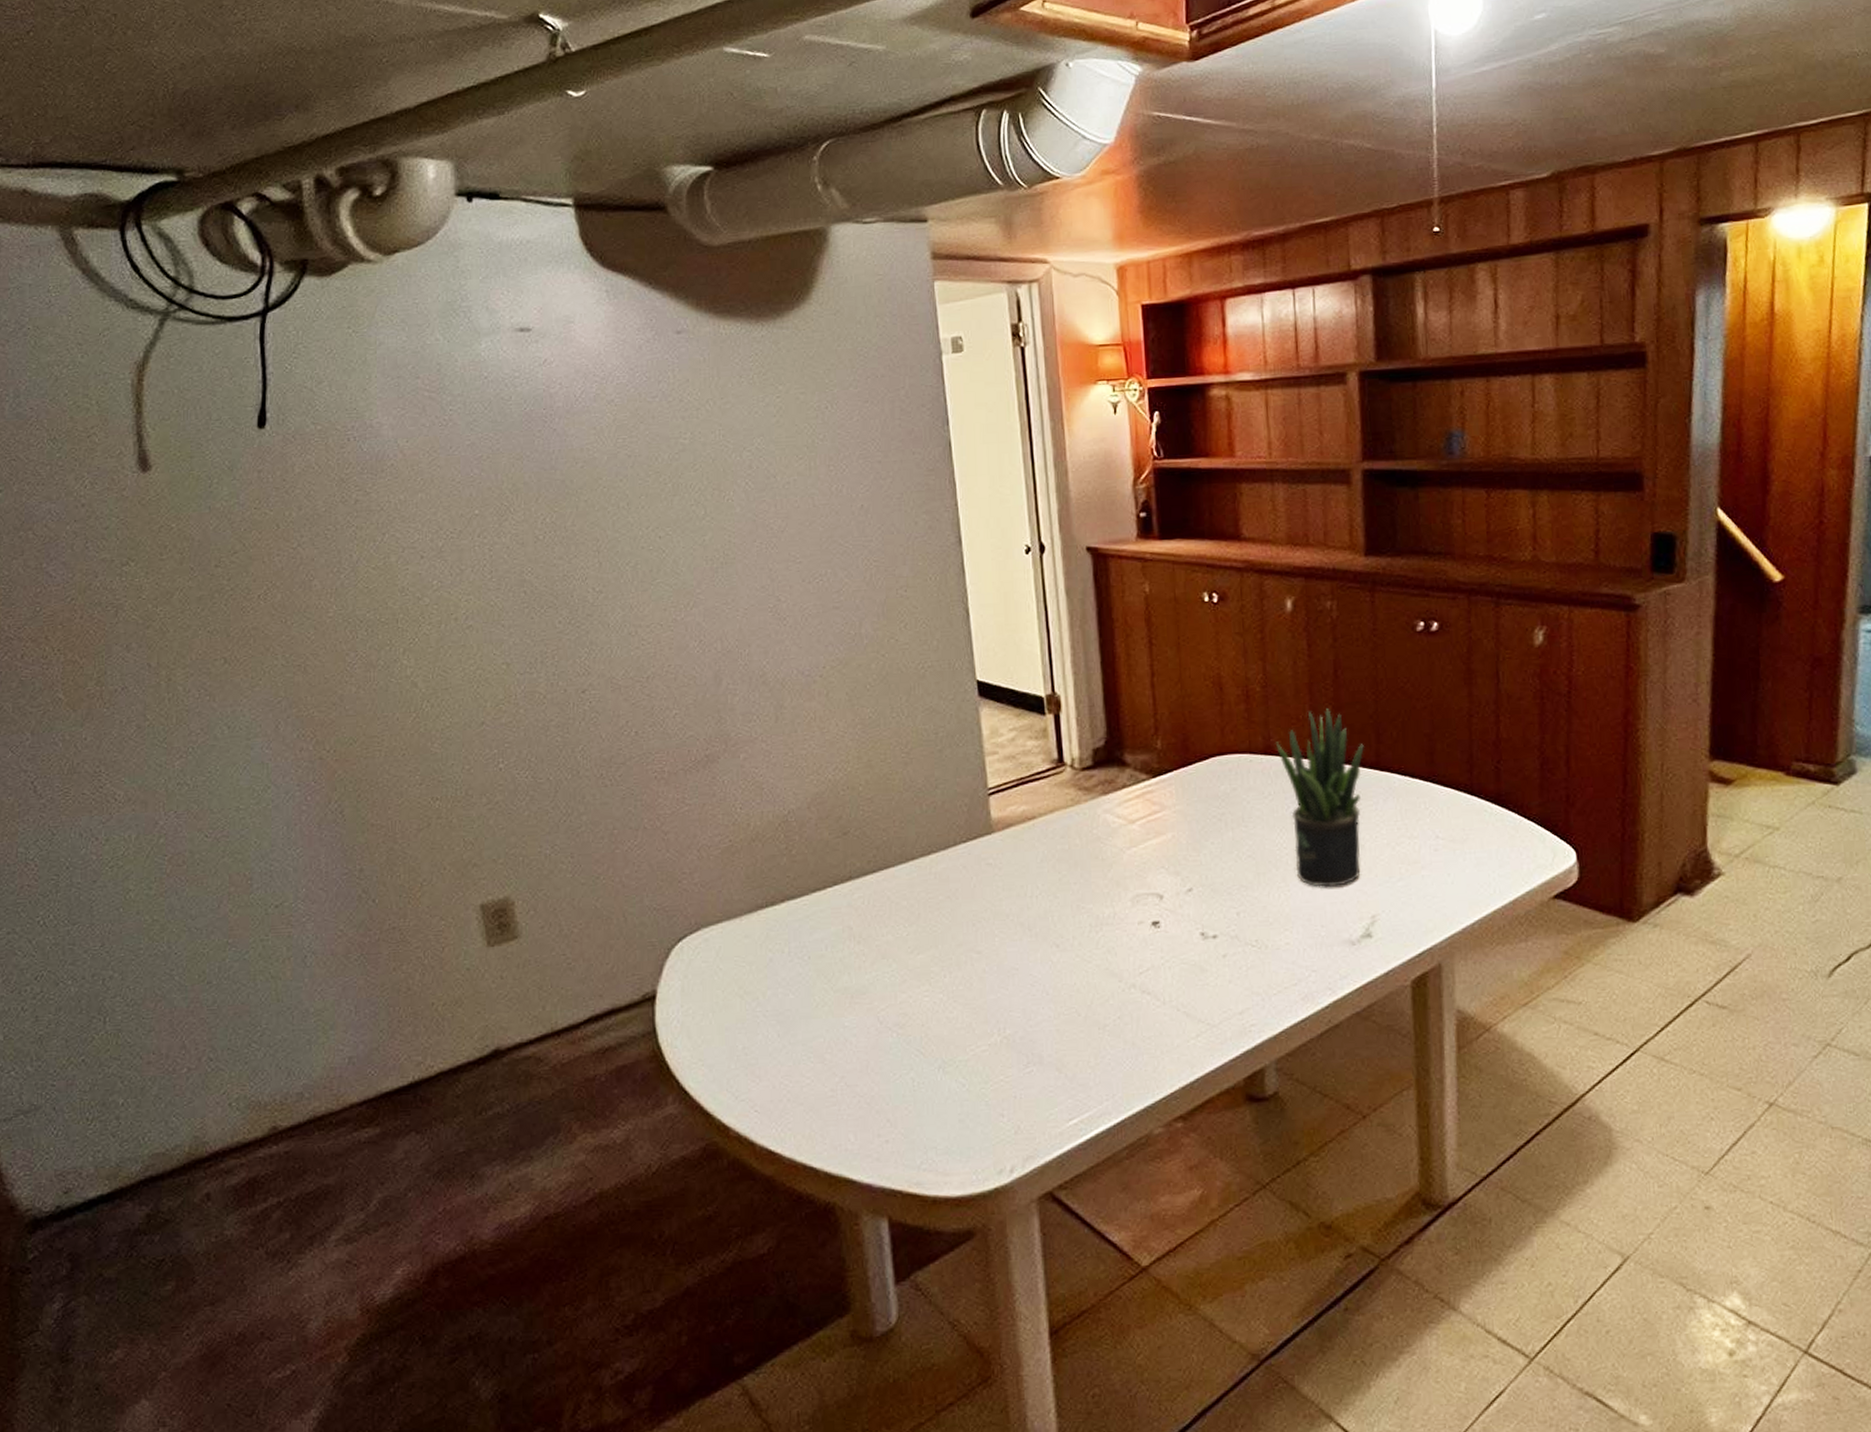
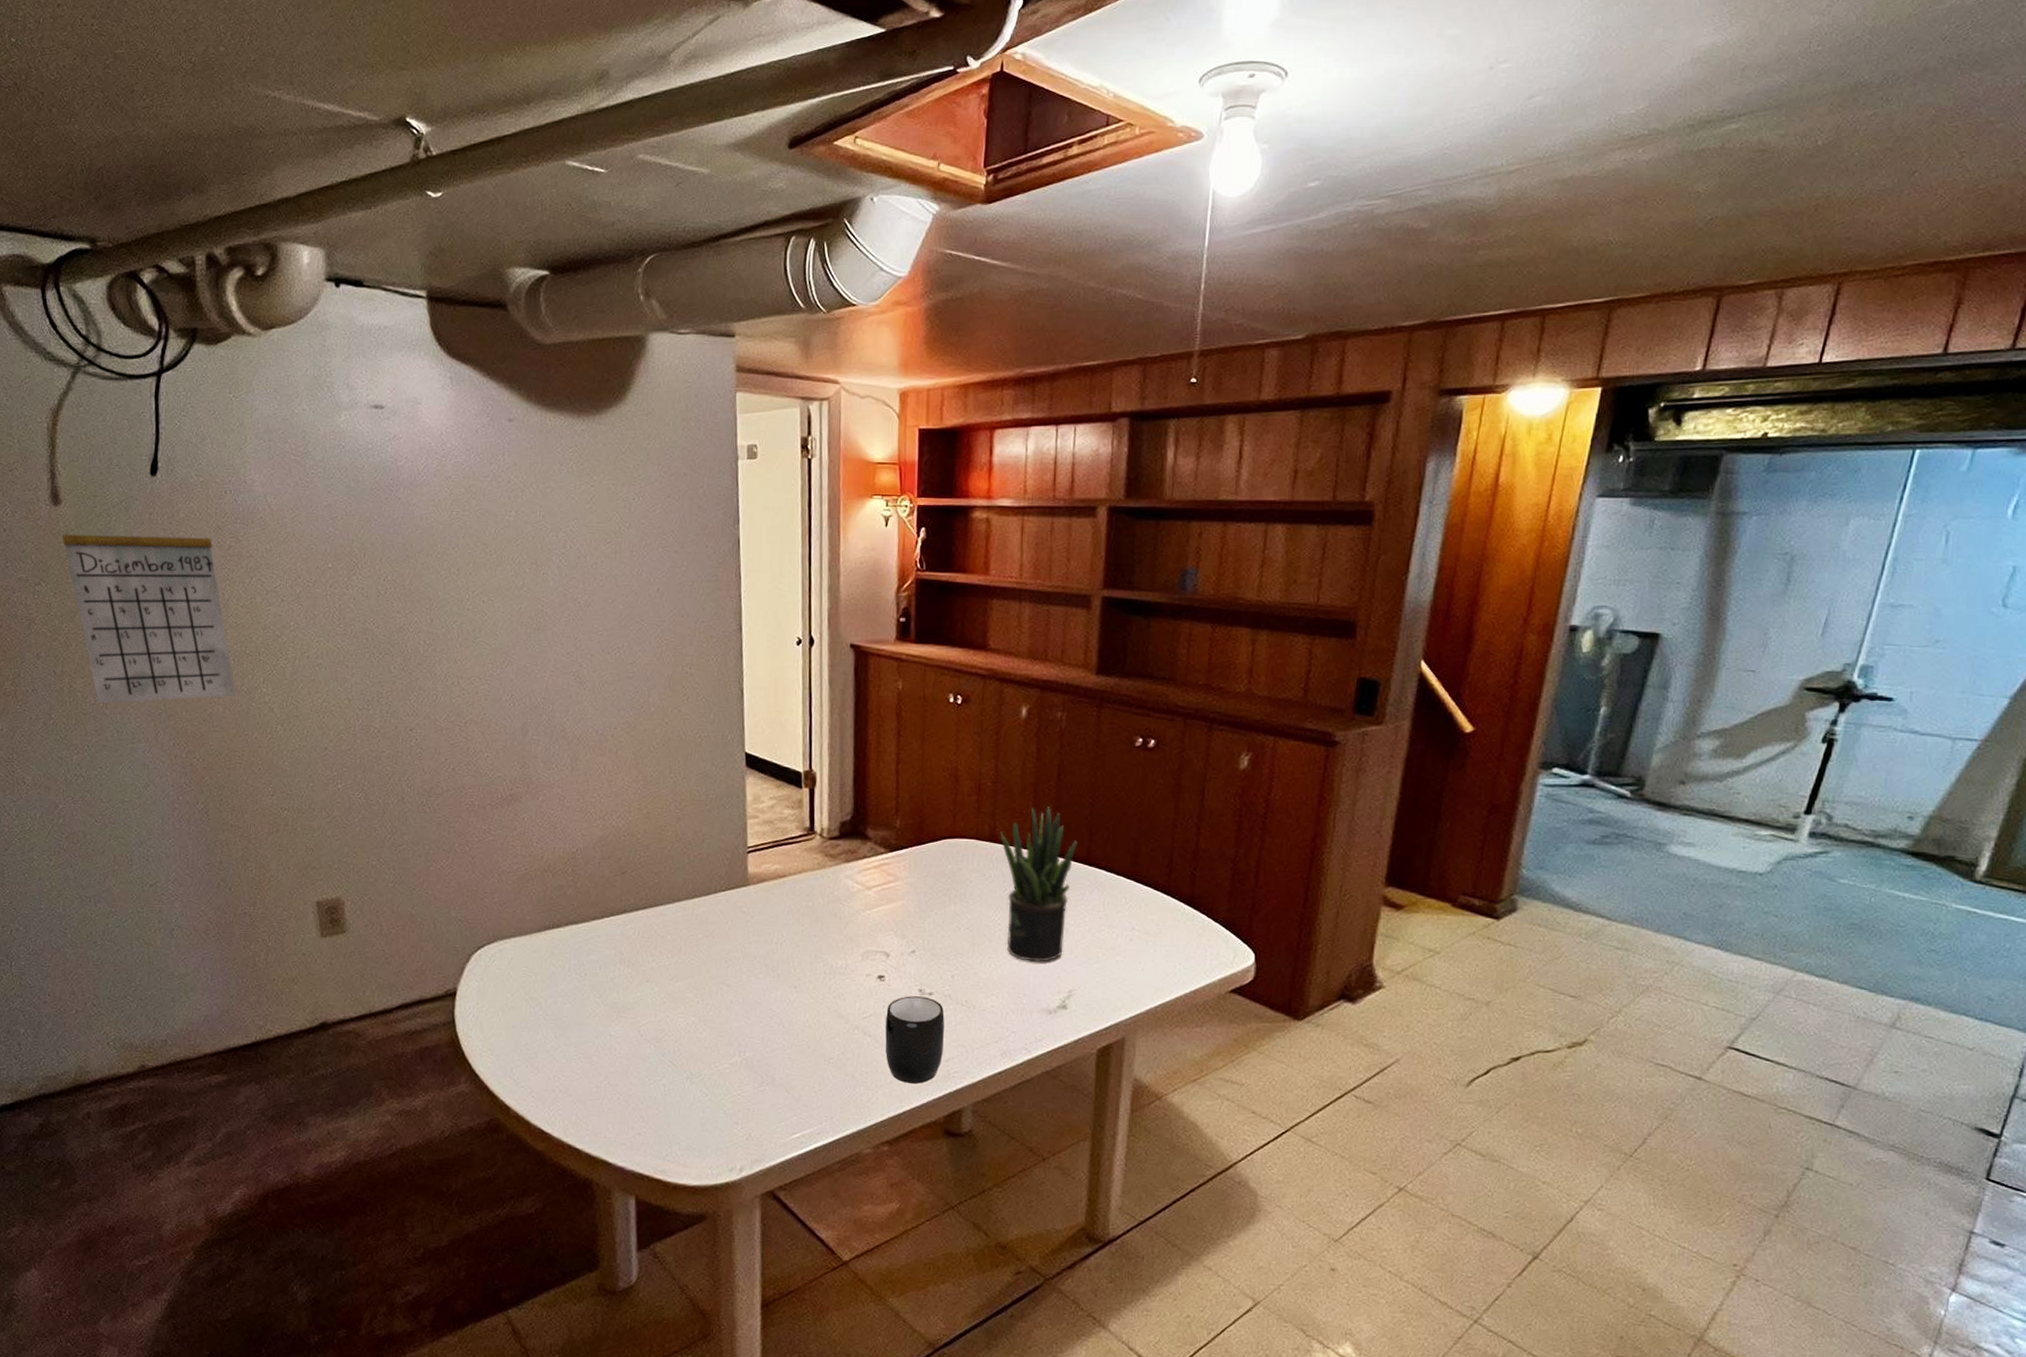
calendar: none [152,453,371,697] -> present [61,496,236,704]
mug: none [1165,941,1236,1045] -> present [885,996,945,1084]

